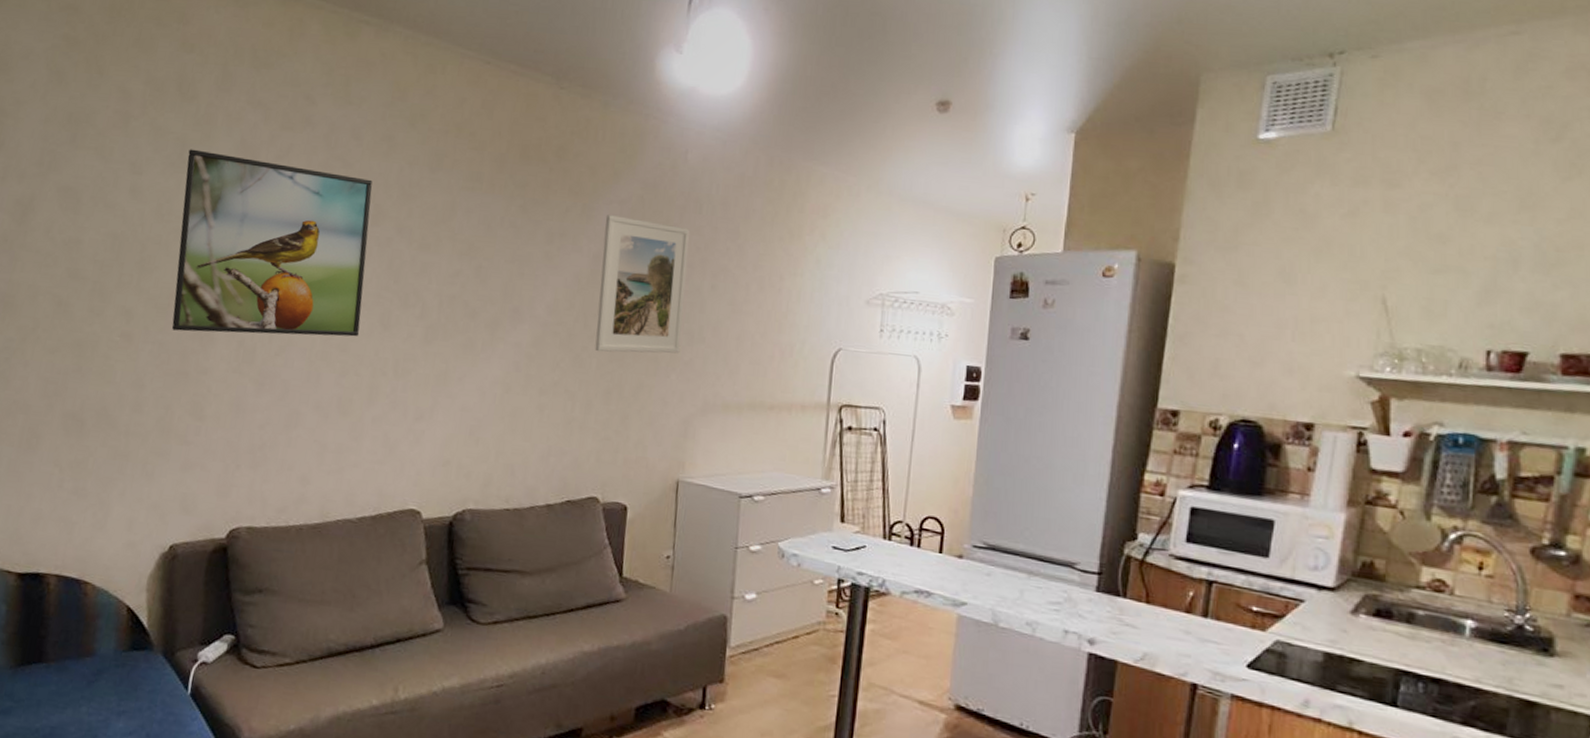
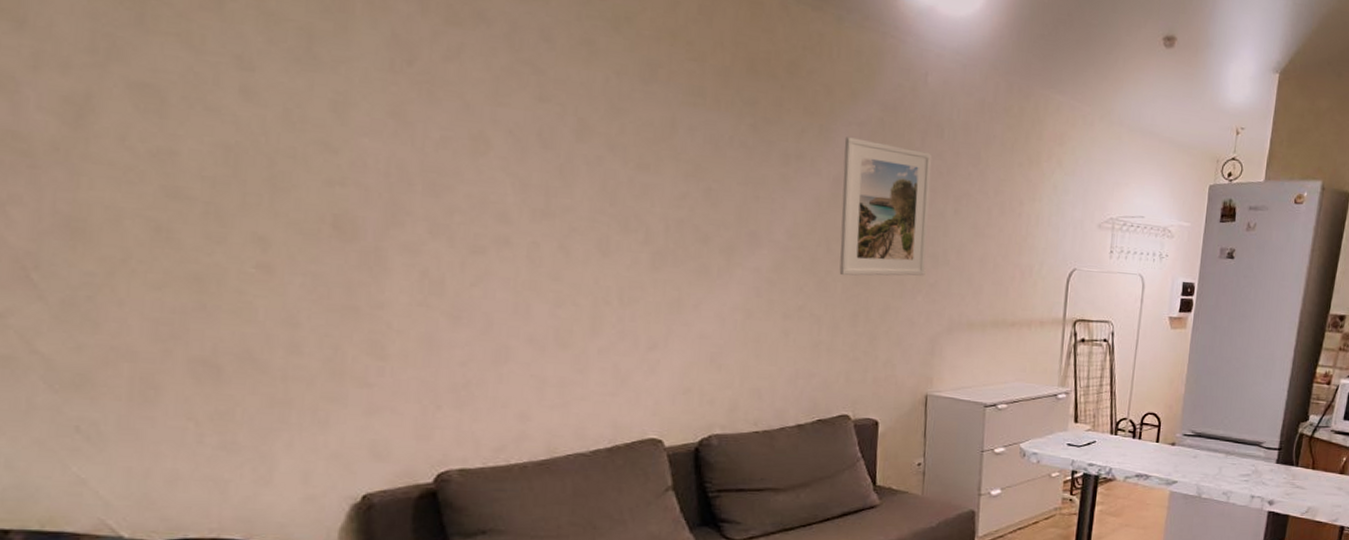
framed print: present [171,149,373,337] -> none [318,42,574,265]

